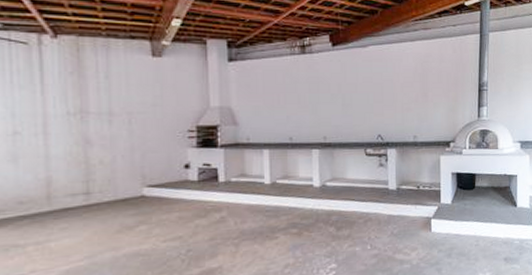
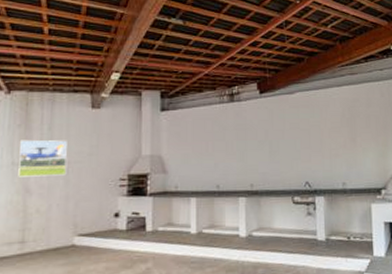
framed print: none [75,88,130,128] -> present [18,139,67,177]

